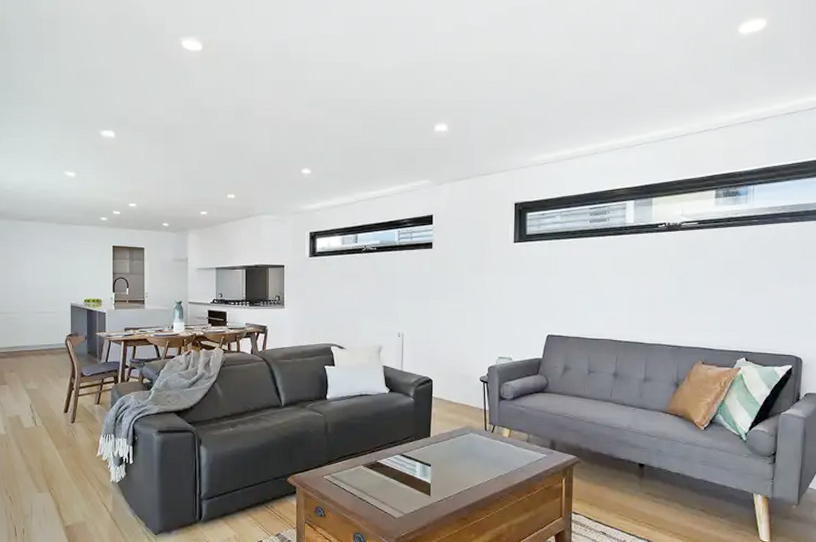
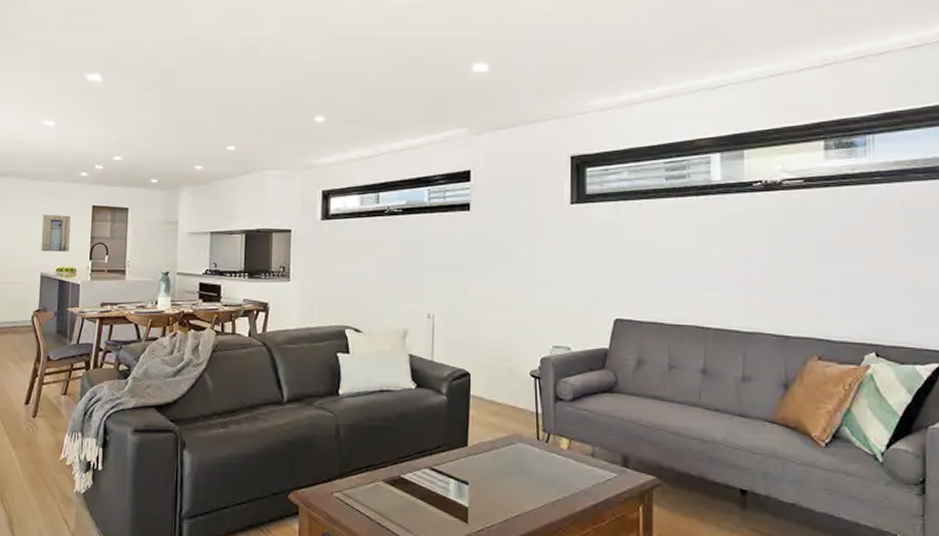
wall art: none [69,254,94,286] -> present [41,215,71,253]

